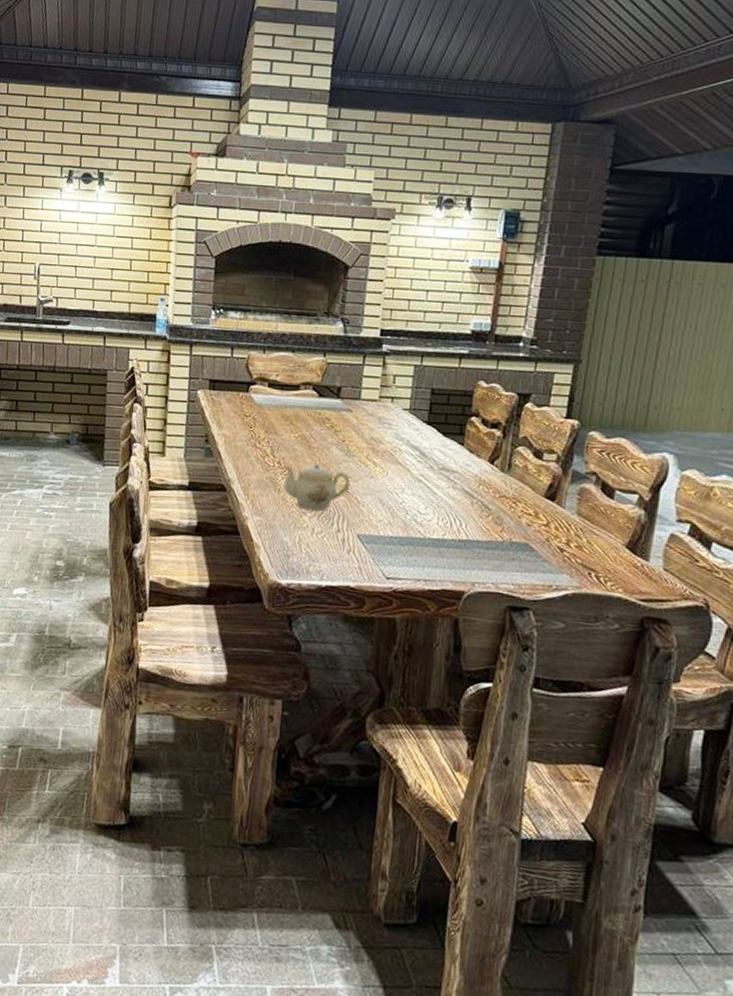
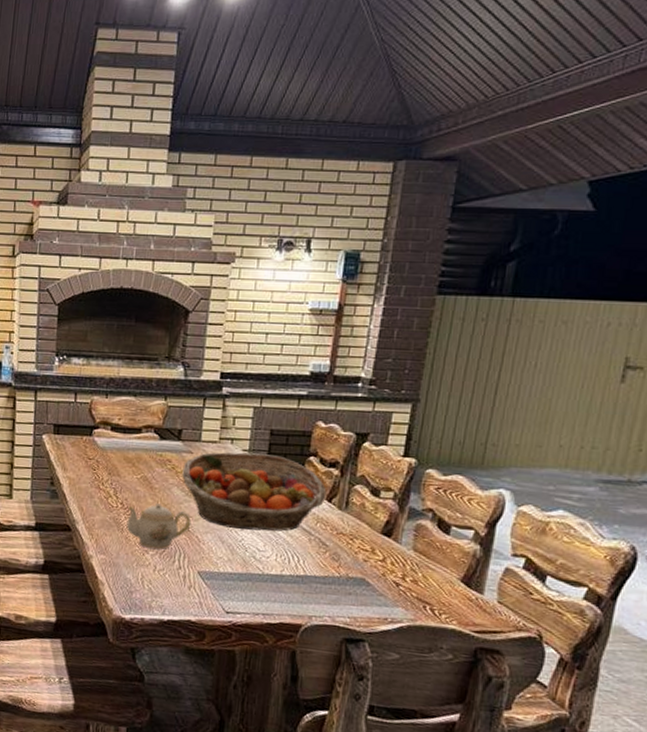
fruit basket: none [341,411,489,494] -> present [182,452,327,531]

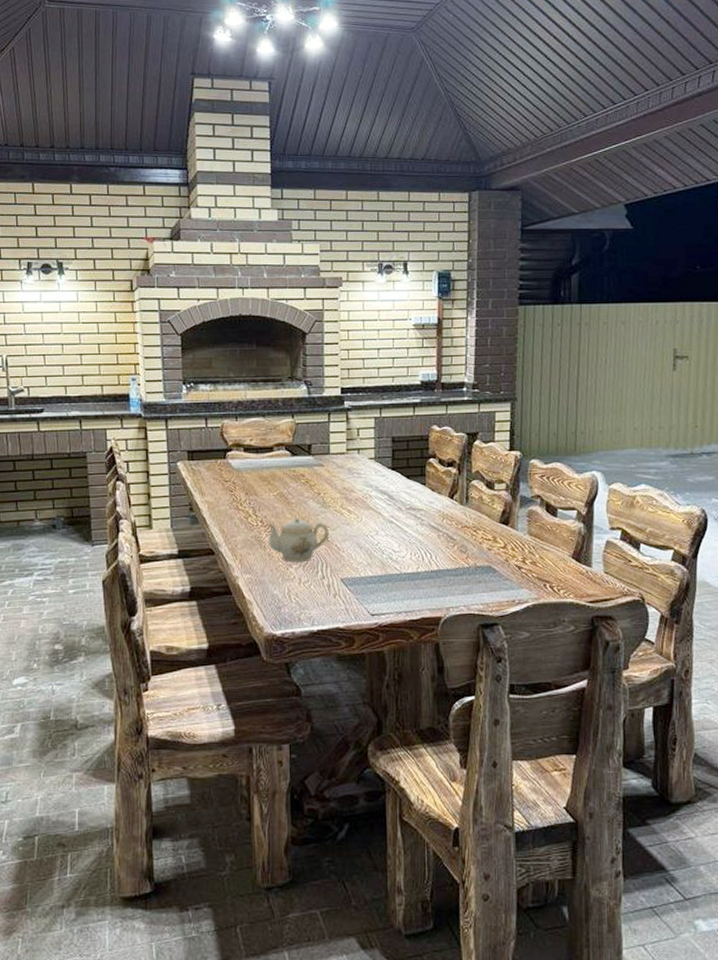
fruit basket: present [182,452,327,531] -> none [316,460,448,534]

